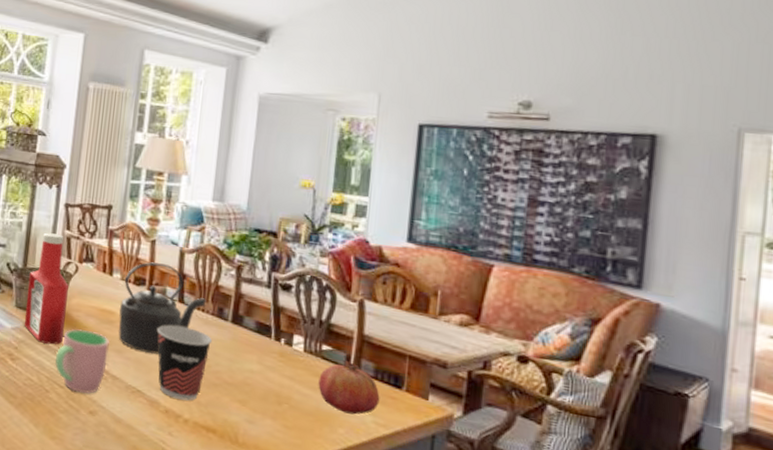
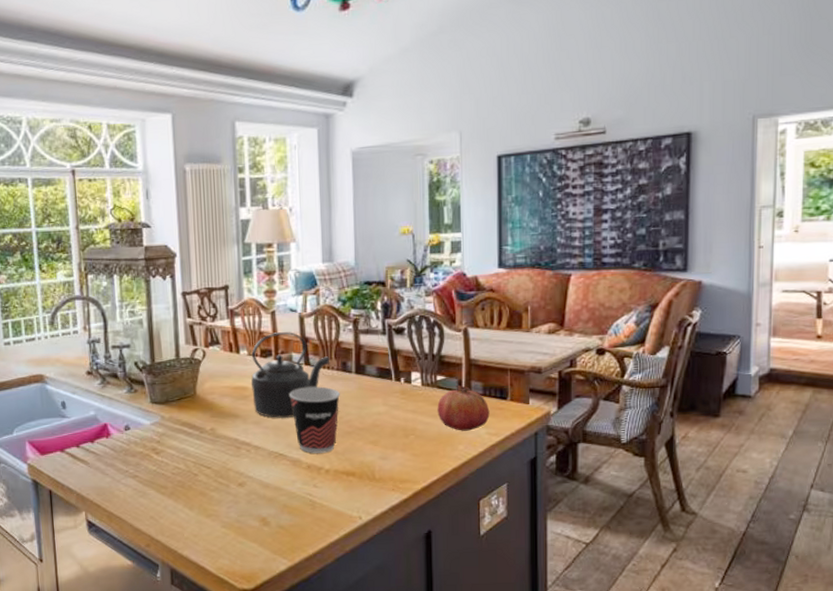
ketchup bottle: present [24,232,69,345] -> none [158,324,202,431]
cup: present [55,329,109,394] -> none [198,410,248,469]

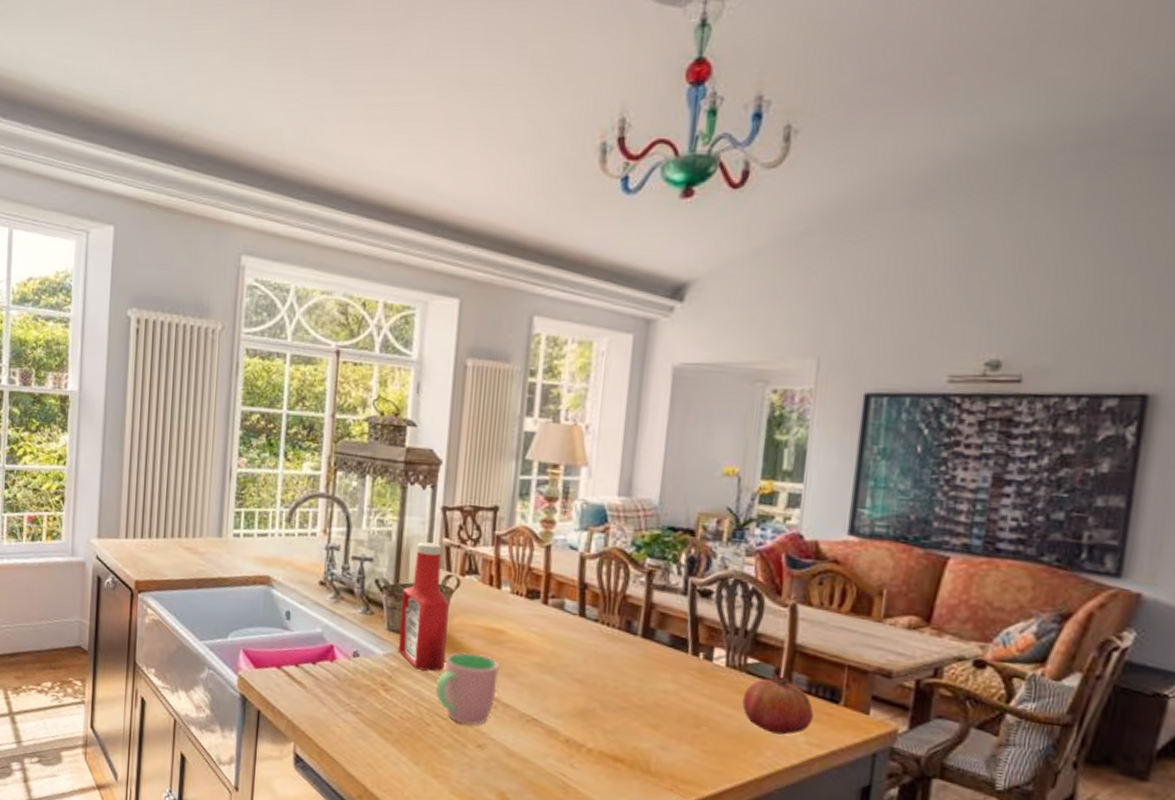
ketchup bottle: none [158,324,202,431] -> present [398,542,449,671]
cup: none [198,410,248,469] -> present [436,652,499,725]
kettle: present [251,332,330,418] -> none [509,571,612,677]
cup: present [289,386,341,453] -> none [555,642,620,728]

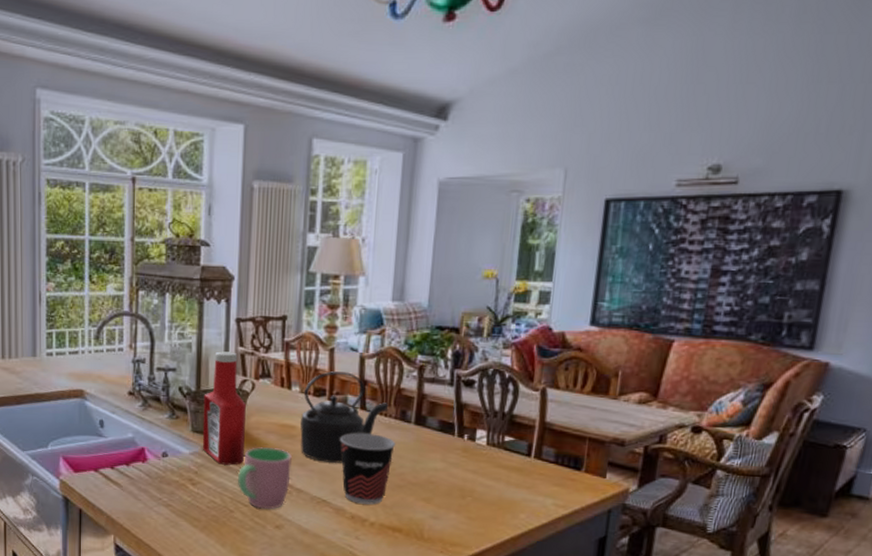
kettle: none [509,571,612,677] -> present [300,371,389,463]
cup: none [555,642,620,728] -> present [340,433,396,505]
fruit: present [742,675,814,735] -> none [500,449,560,500]

